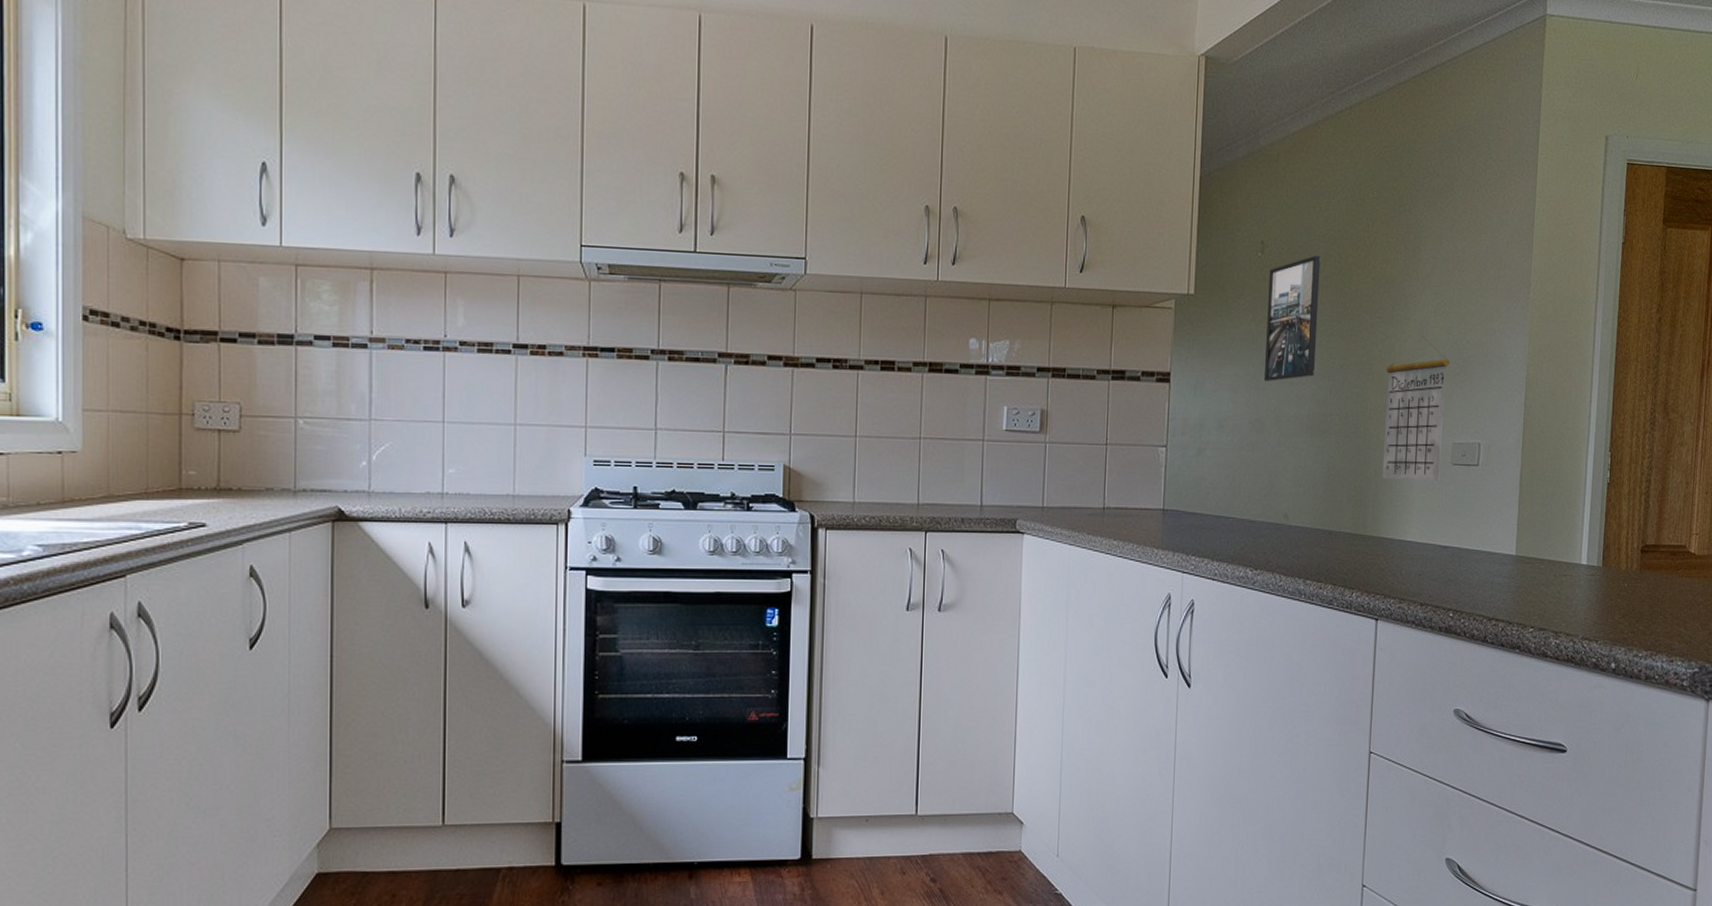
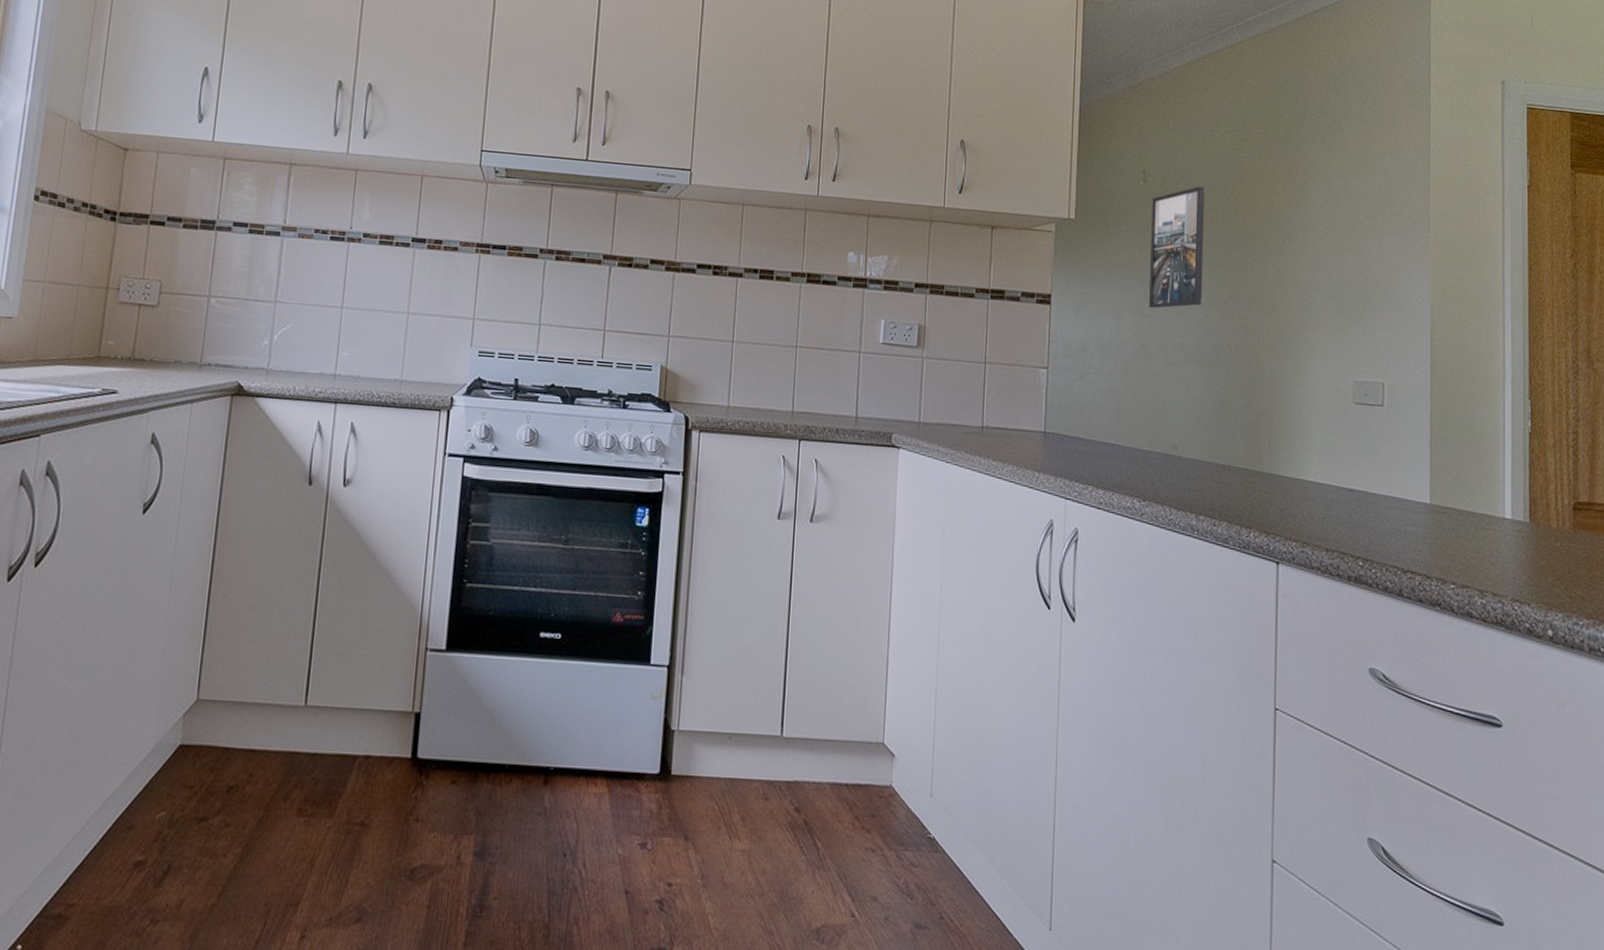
calendar: present [1382,334,1450,481] -> none [1277,269,1347,420]

